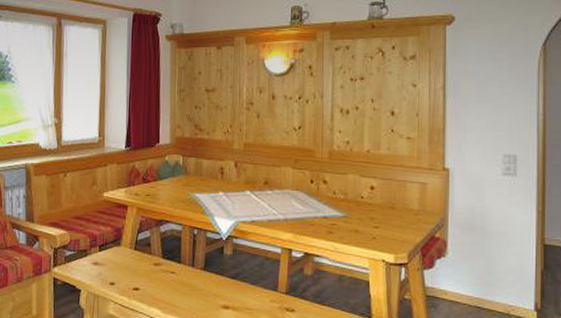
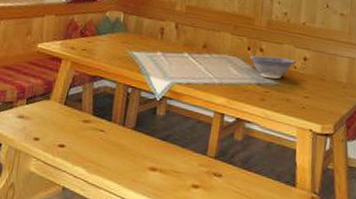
decorative bowl: none [313,188,362,210] -> present [249,55,296,79]

